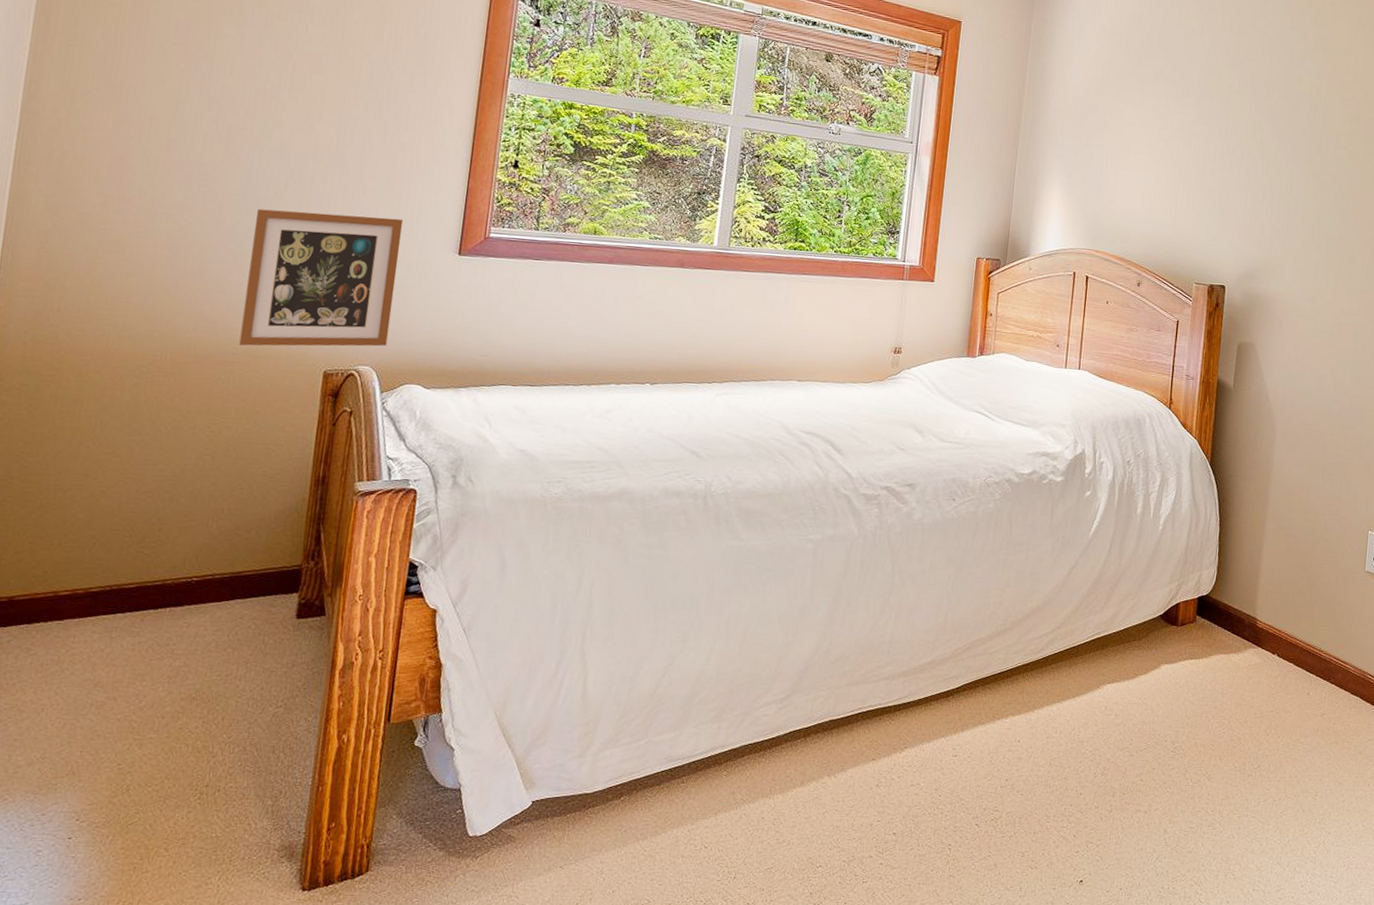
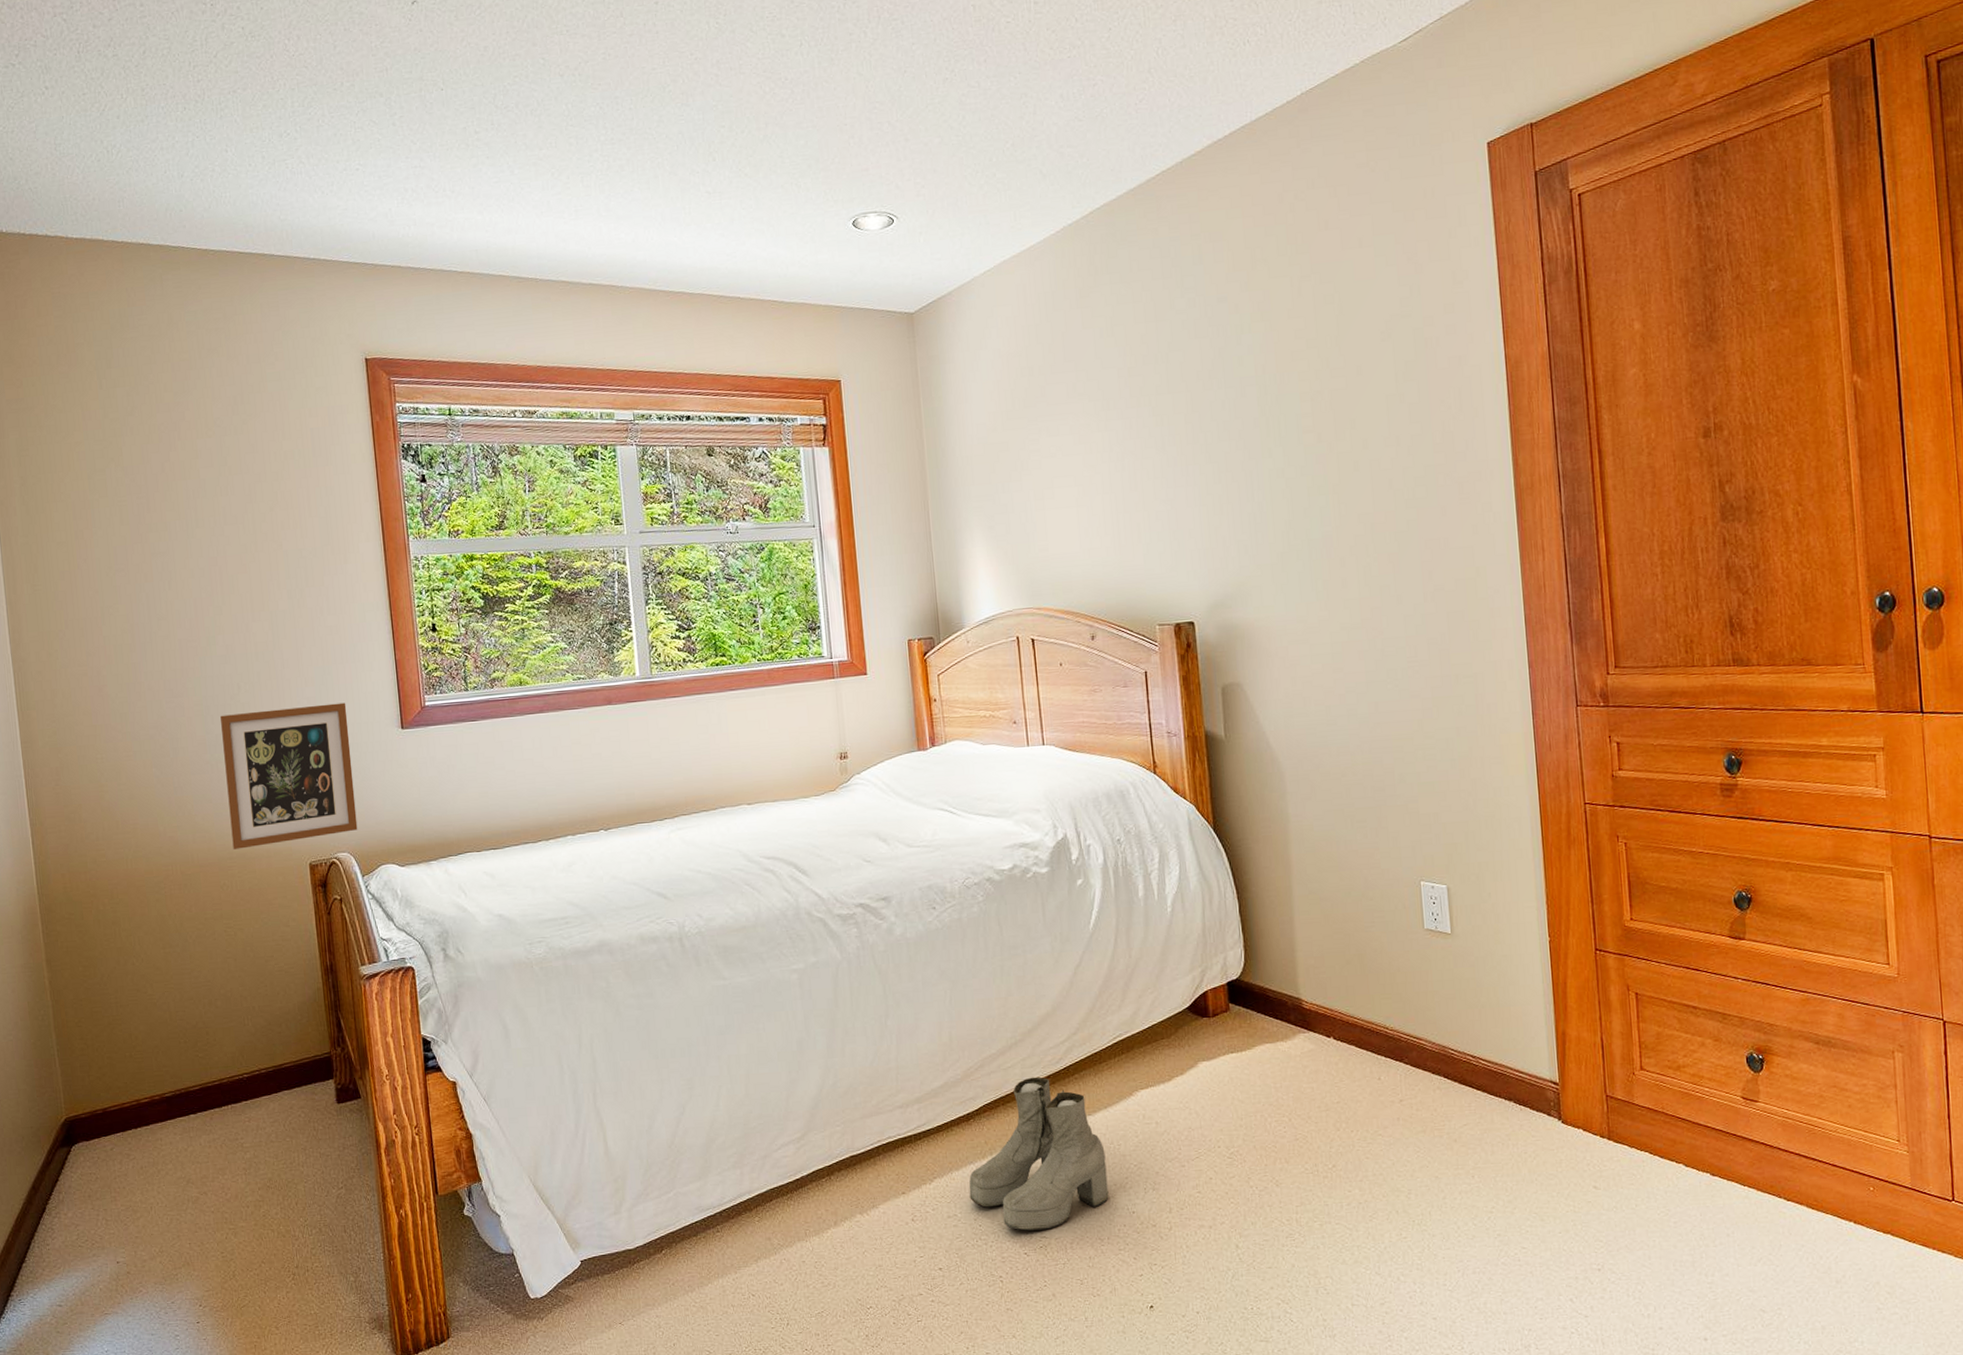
boots: none [935,663,1066,804] -> present [969,1076,1109,1231]

